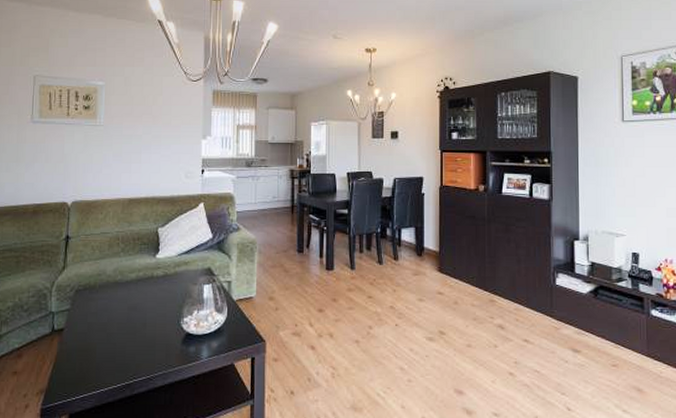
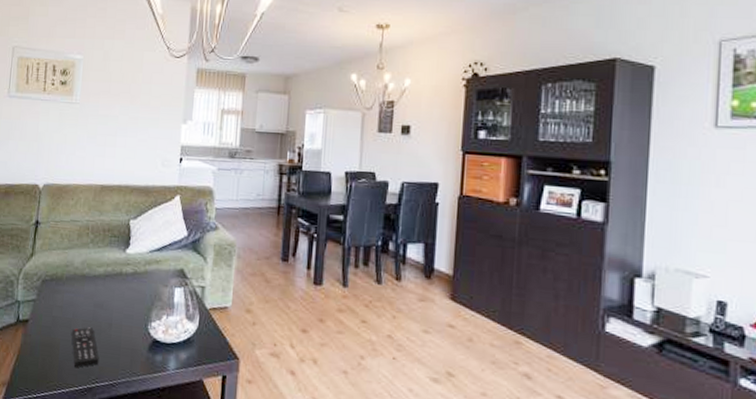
remote control: none [108,329,136,367] -> present [72,327,99,367]

